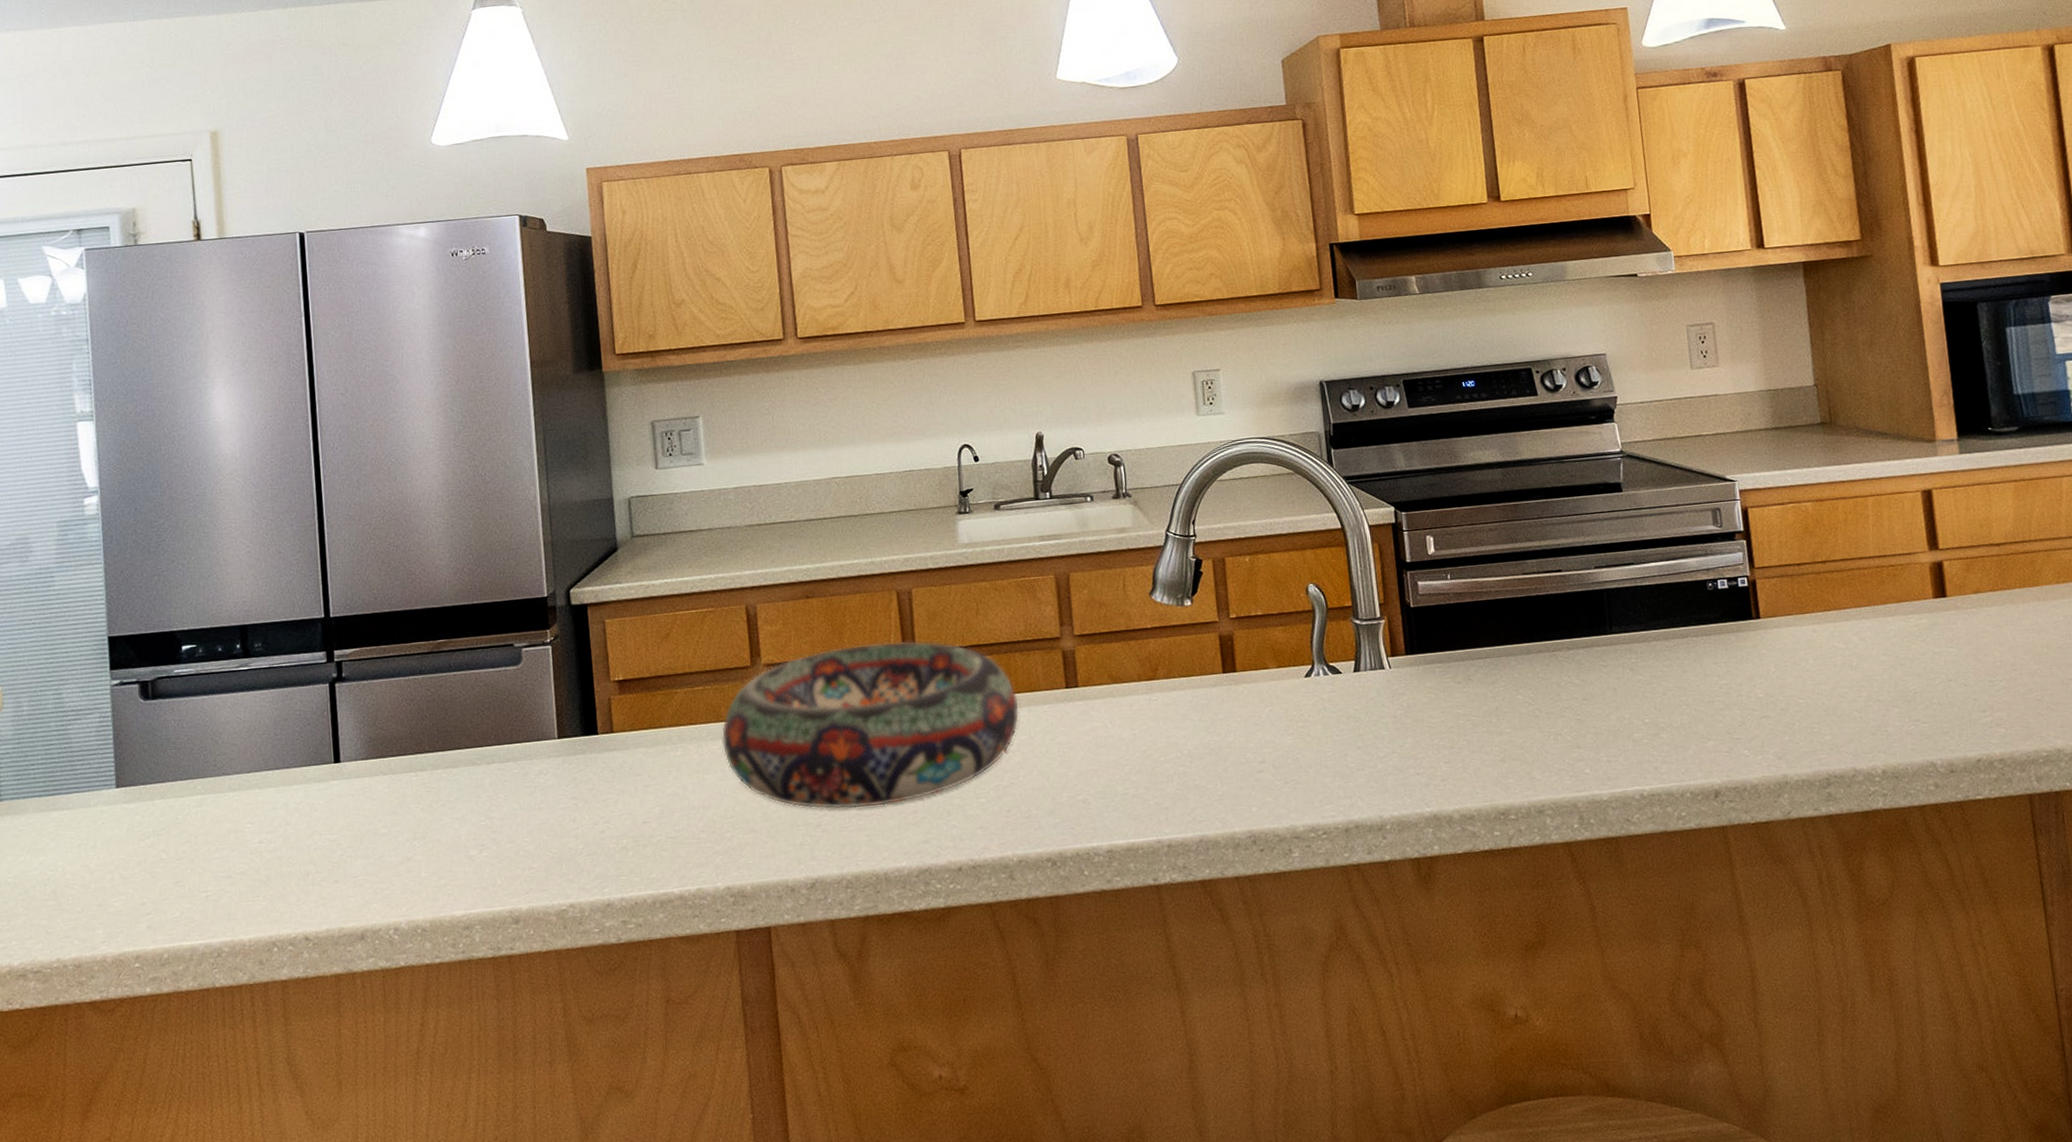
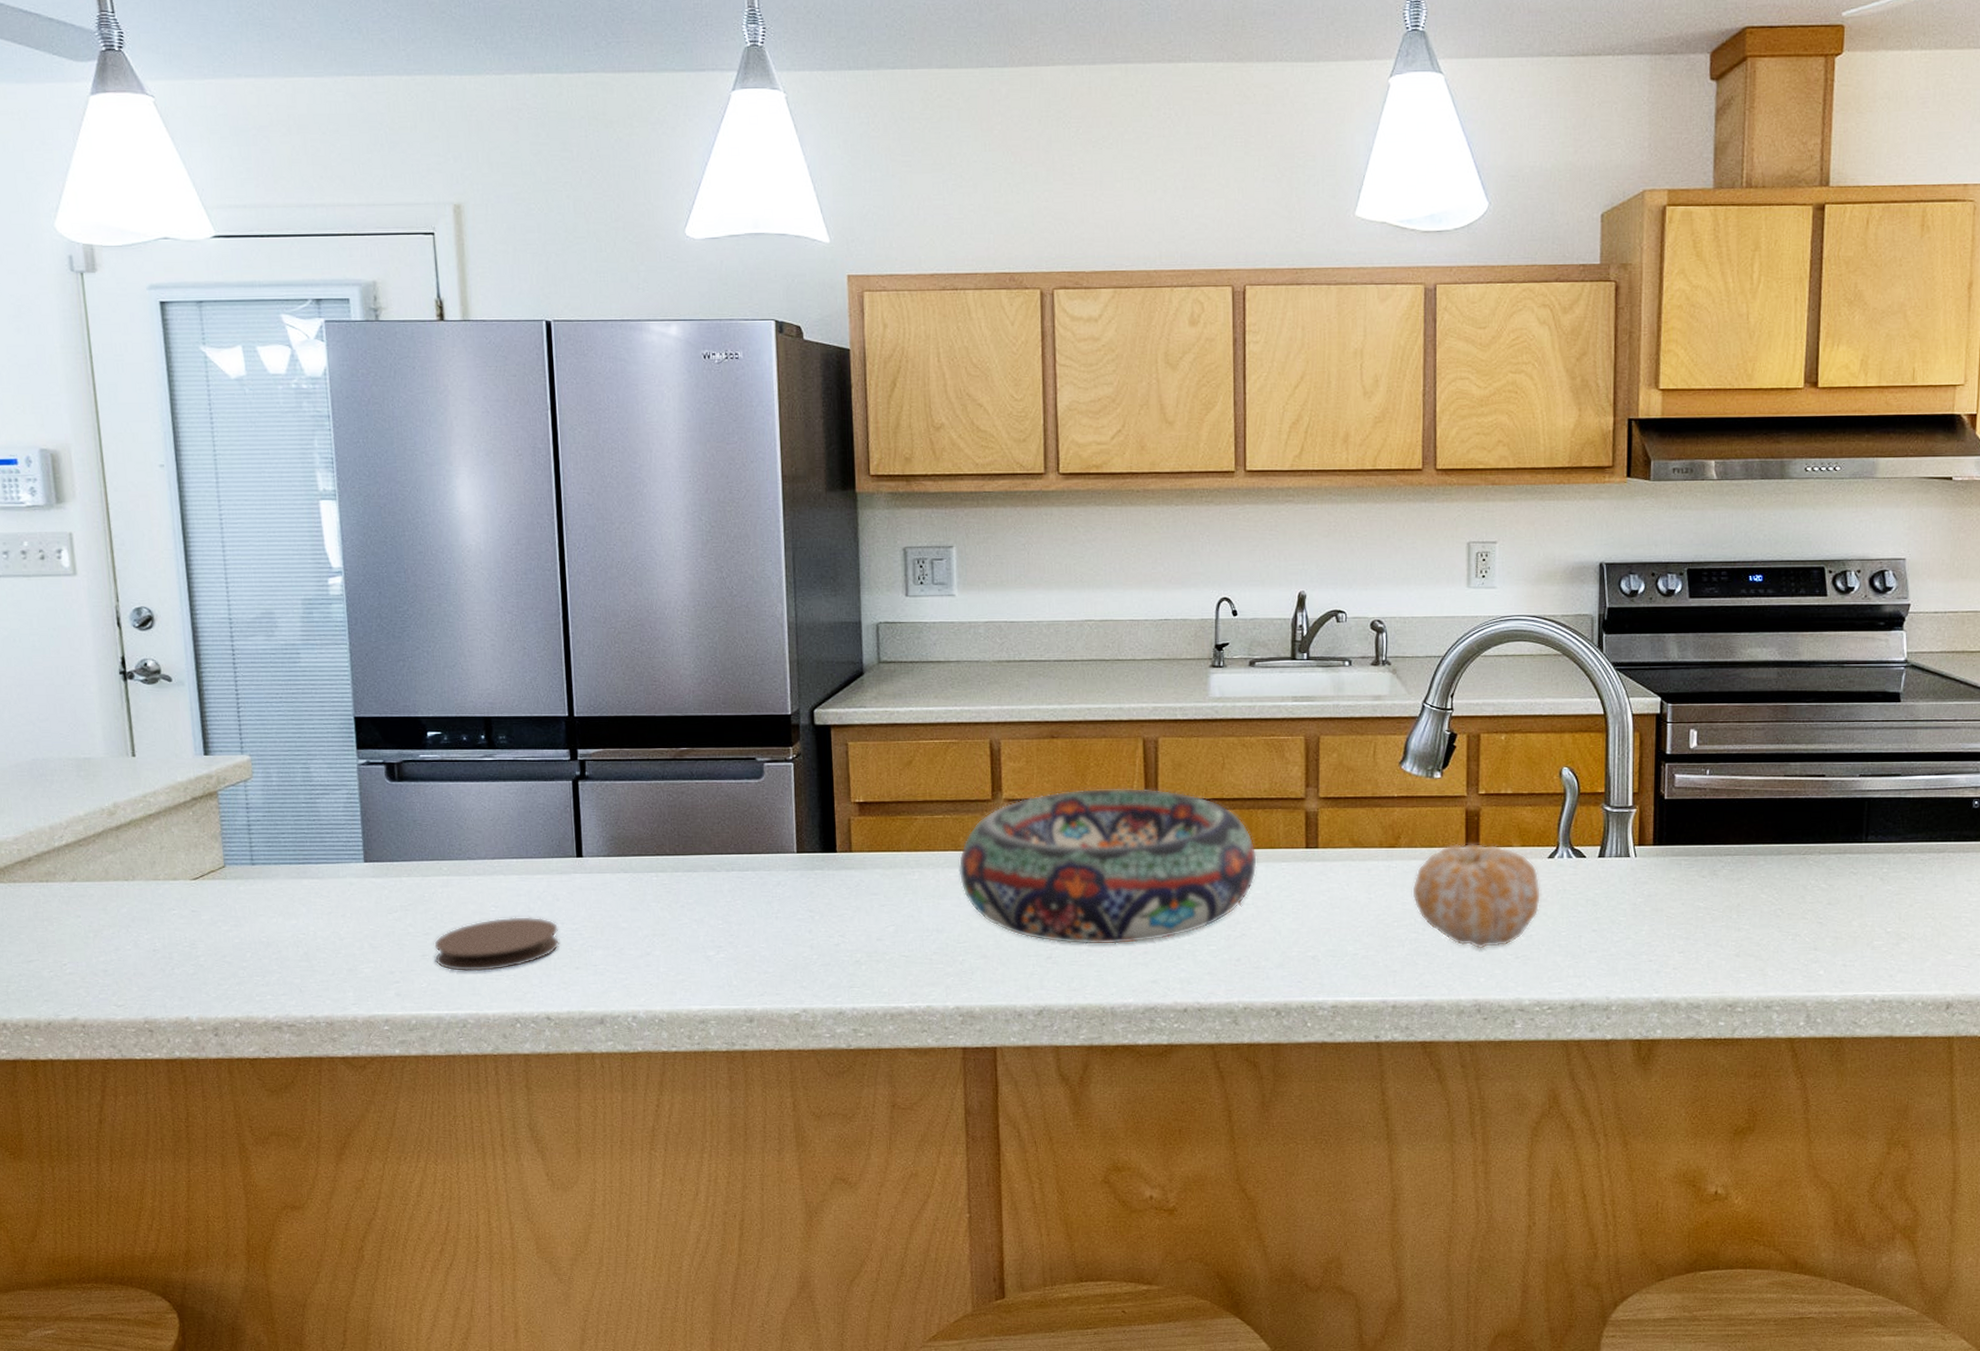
coaster: none [187,830,318,897] -> present [433,917,560,972]
fruit: none [1175,667,1303,778] -> present [1412,843,1541,949]

